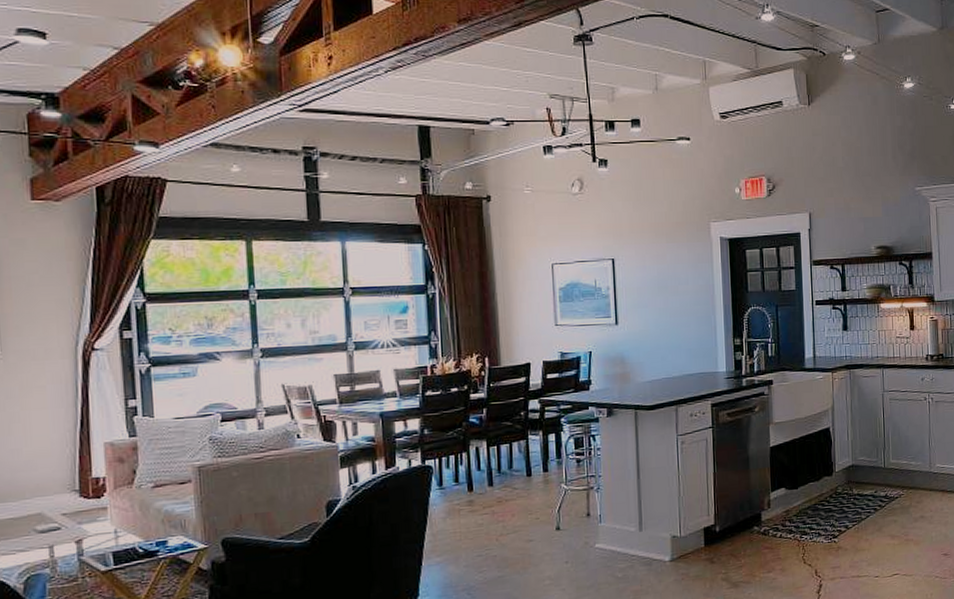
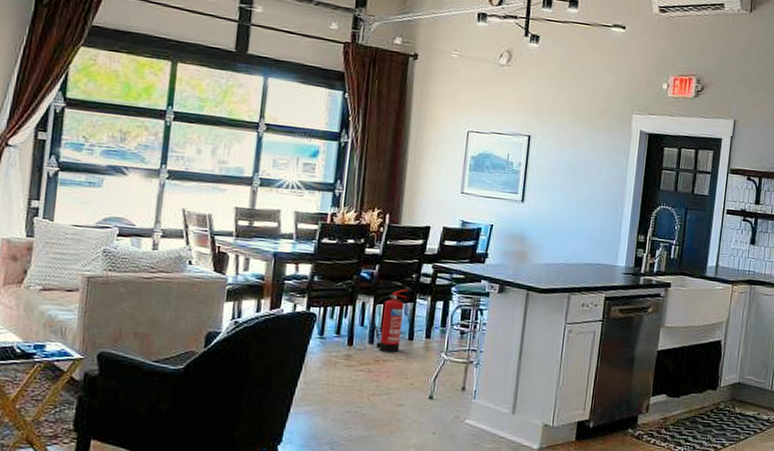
fire extinguisher: none [487,427,520,493] -> present [371,288,408,353]

